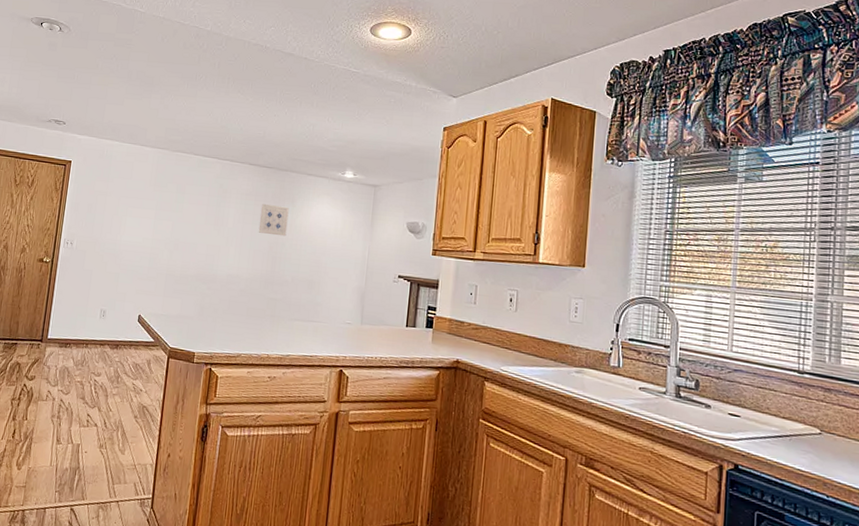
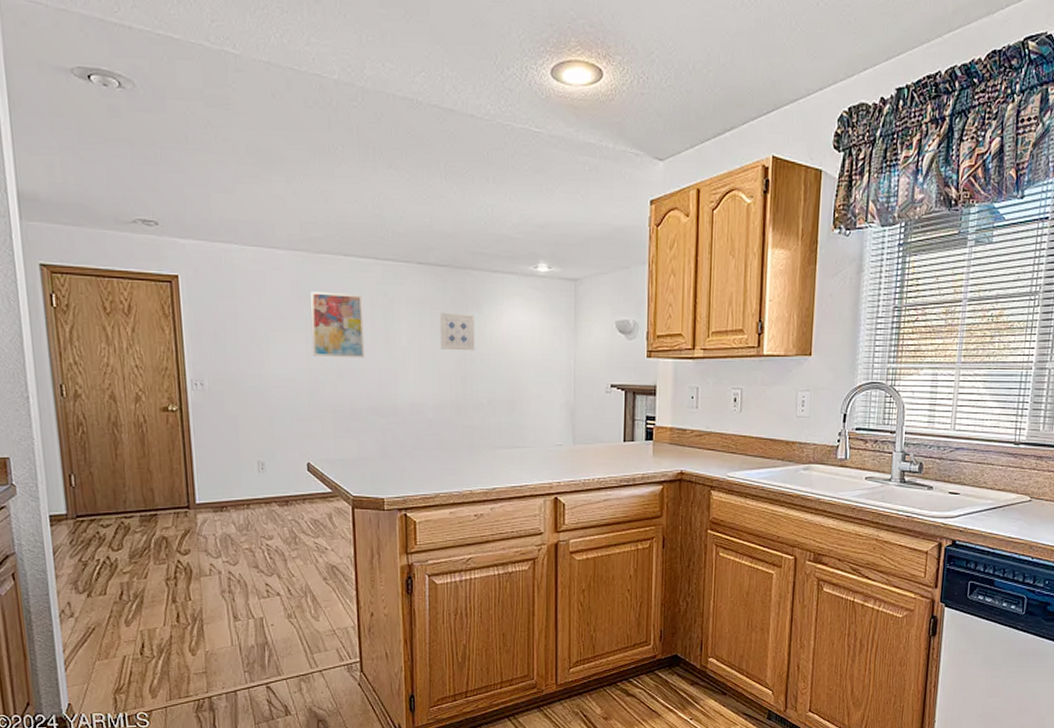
wall art: none [158,180,203,235] -> present [310,291,365,358]

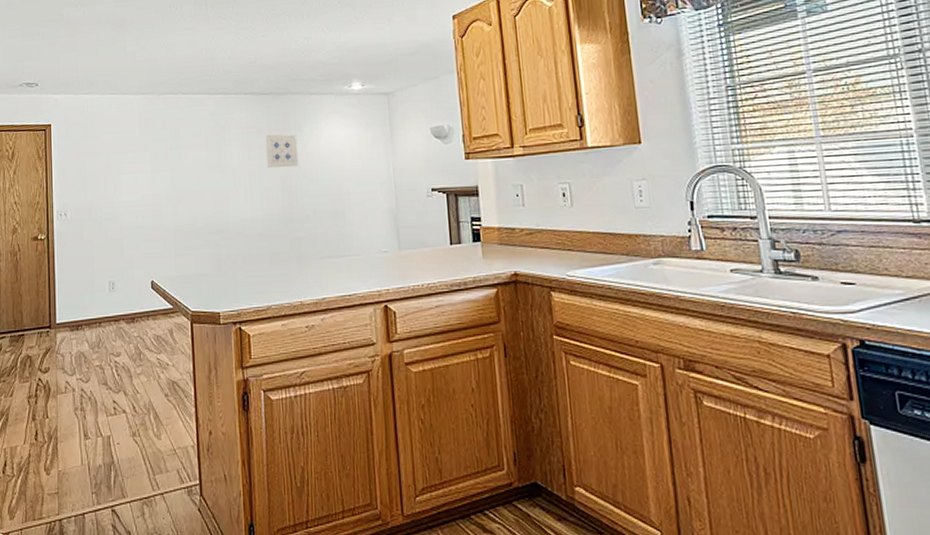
wall art: present [310,291,365,358] -> none [155,126,201,183]

